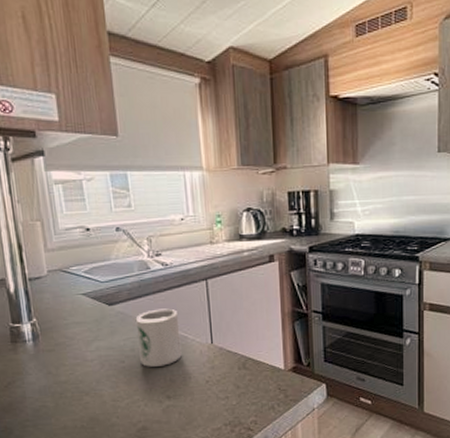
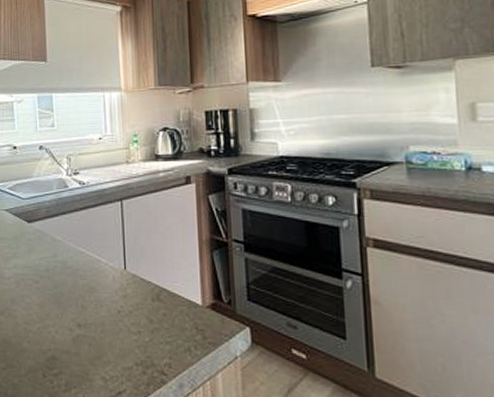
mug: present [135,308,182,367] -> none [51,229,94,290]

